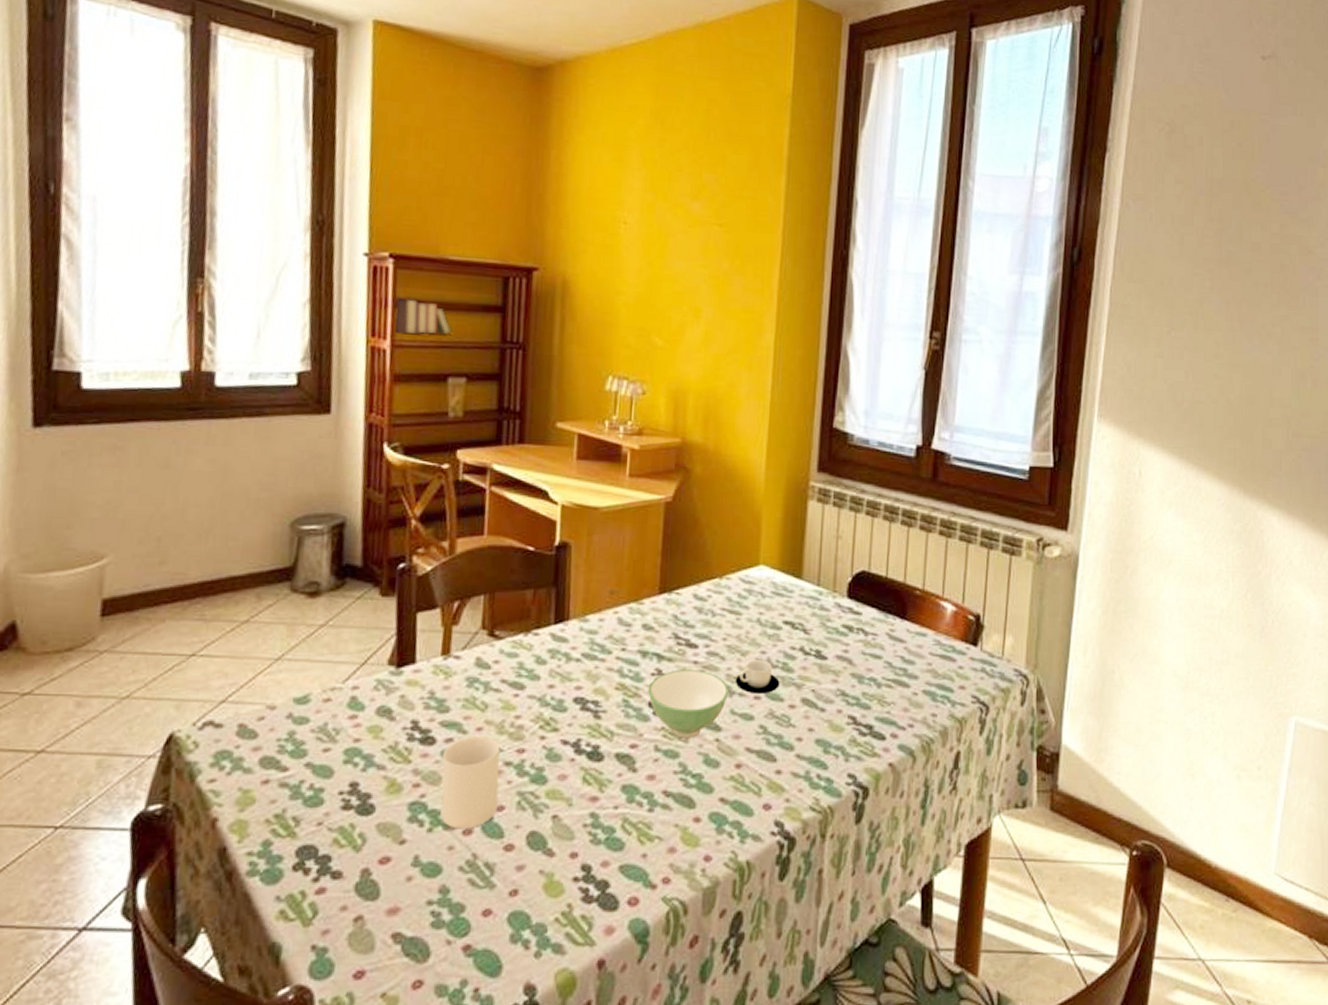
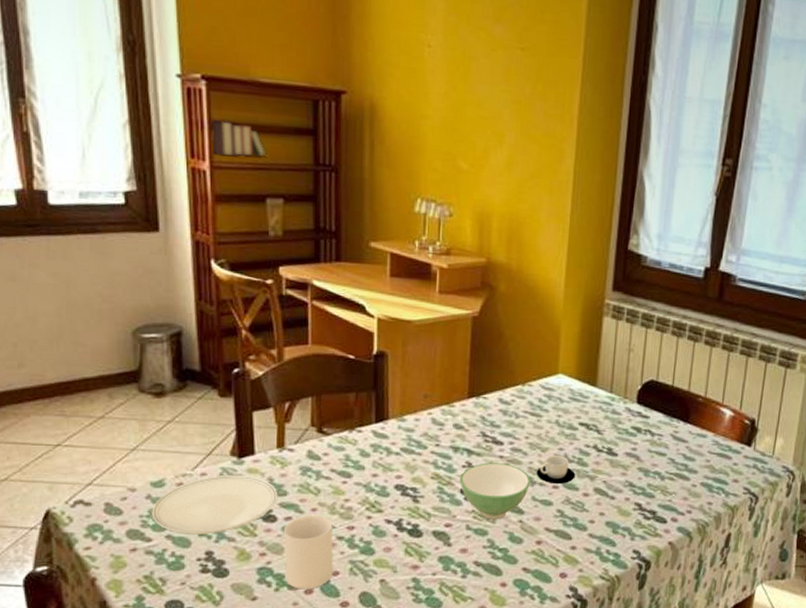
plate: none [291,688,439,762] -> present [151,474,278,535]

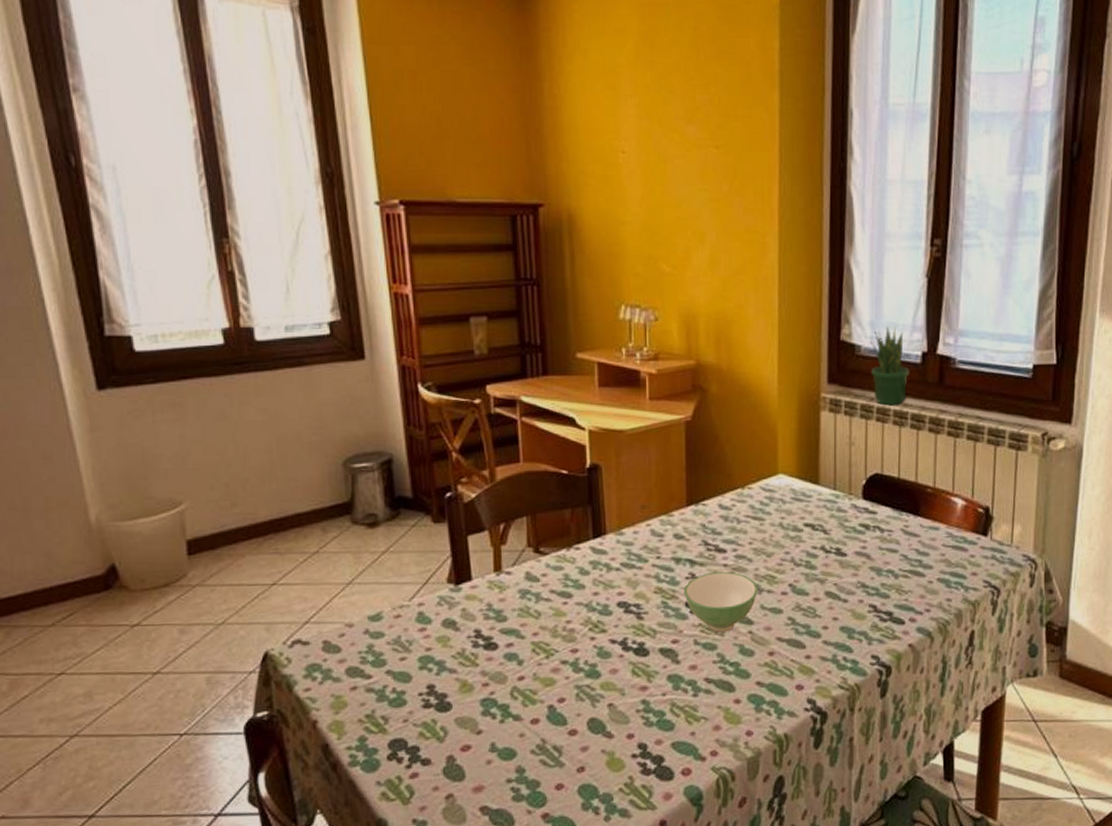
plate: present [151,474,278,535] -> none [370,602,498,669]
books: present [211,120,267,157] -> none [411,244,468,279]
cup: present [283,513,334,589] -> none [505,637,559,720]
cup: present [536,455,576,485] -> none [763,560,804,591]
planter: none [654,239,691,317] -> present [870,326,909,406]

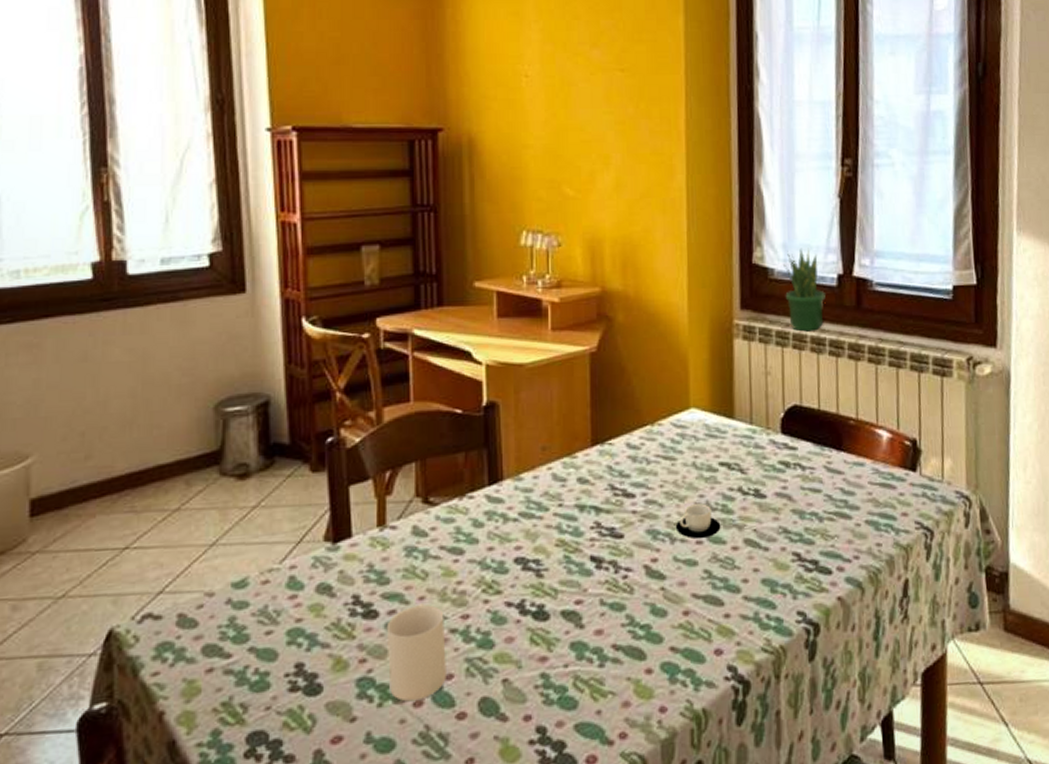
cup: none [505,637,559,720] -> present [386,602,446,702]
bowl: present [684,572,759,633] -> none [588,519,671,590]
cup: none [763,560,804,591] -> present [675,504,721,539]

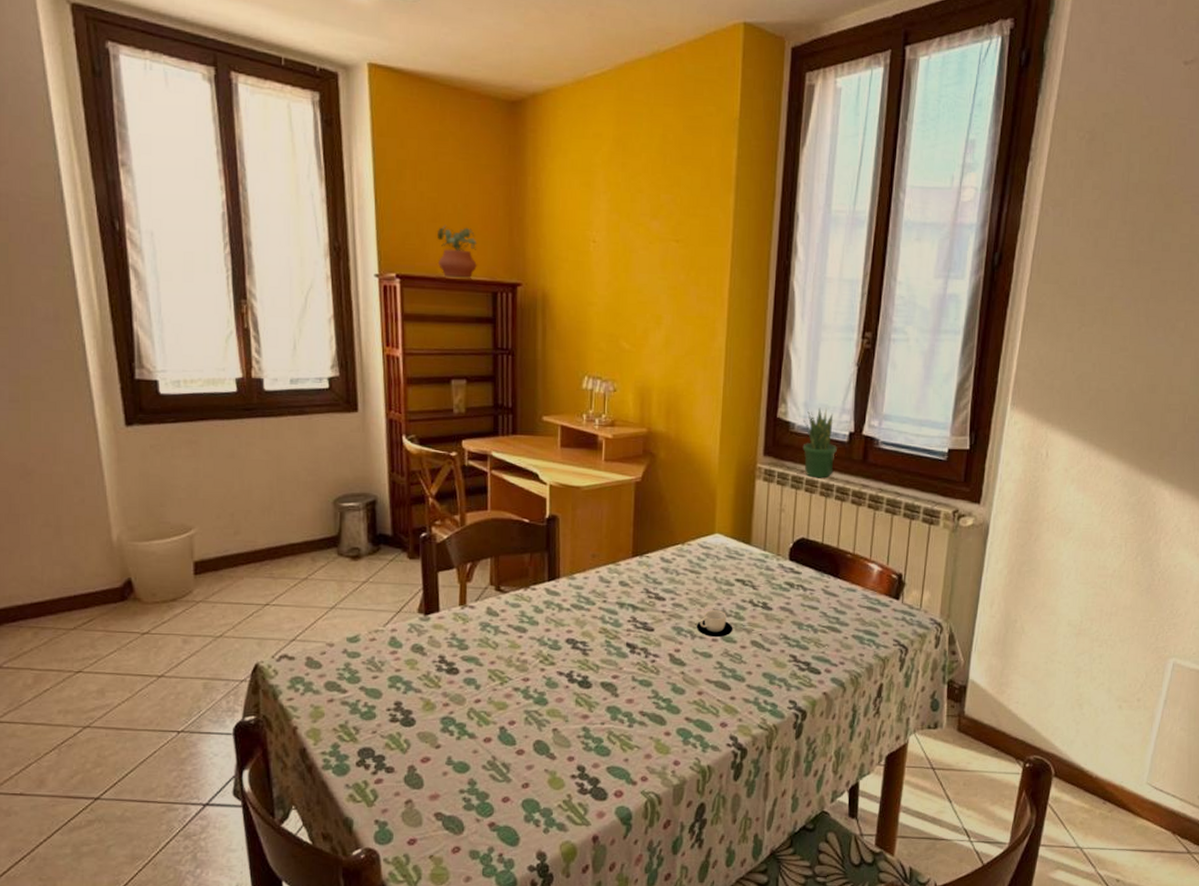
potted plant: none [342,67,389,127] -> present [438,224,477,279]
cup: present [386,602,446,702] -> none [464,666,510,738]

